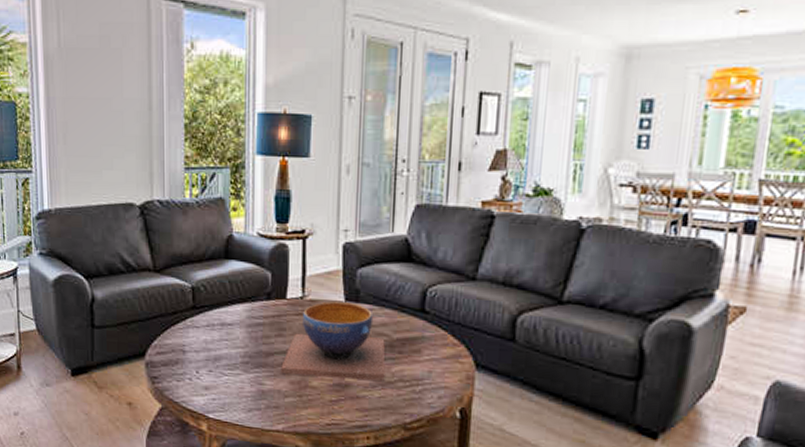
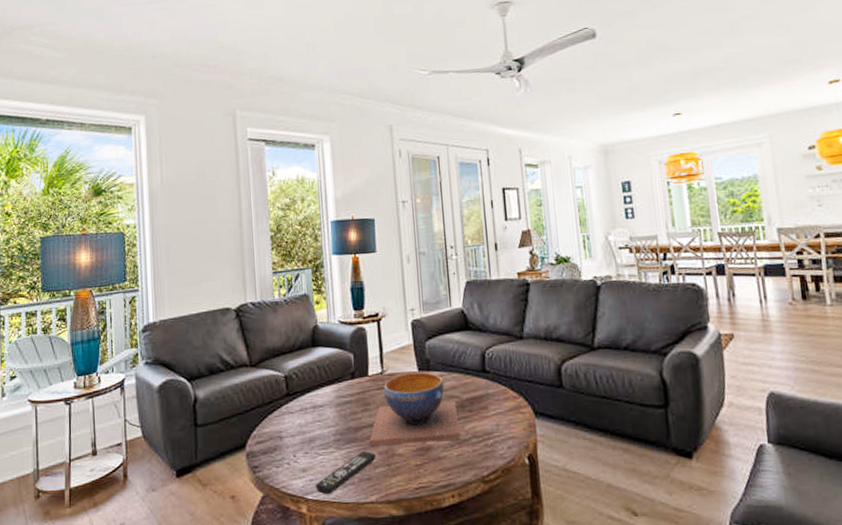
remote control: none [218,378,287,417] -> present [315,451,376,495]

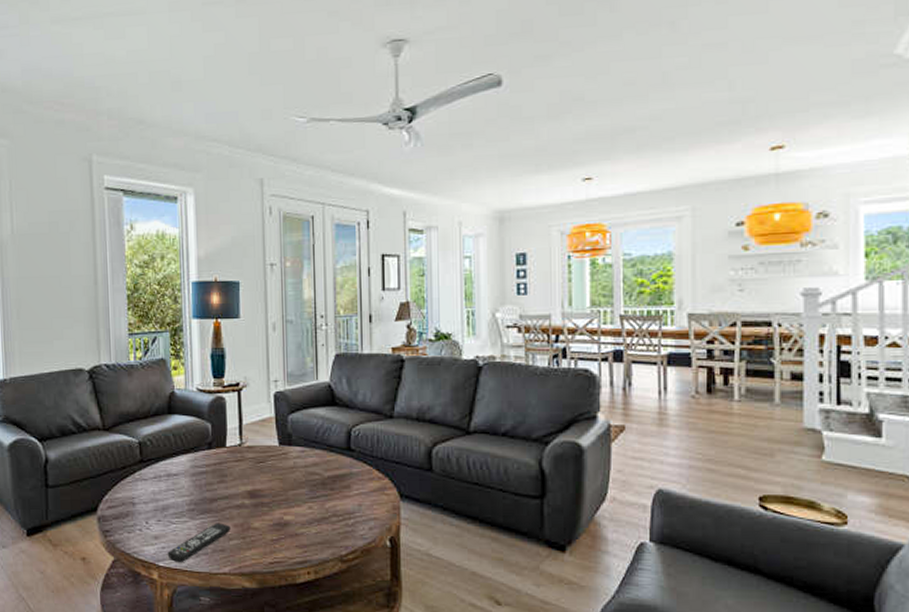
decorative bowl: present [369,372,461,445] -> none [225,447,320,518]

